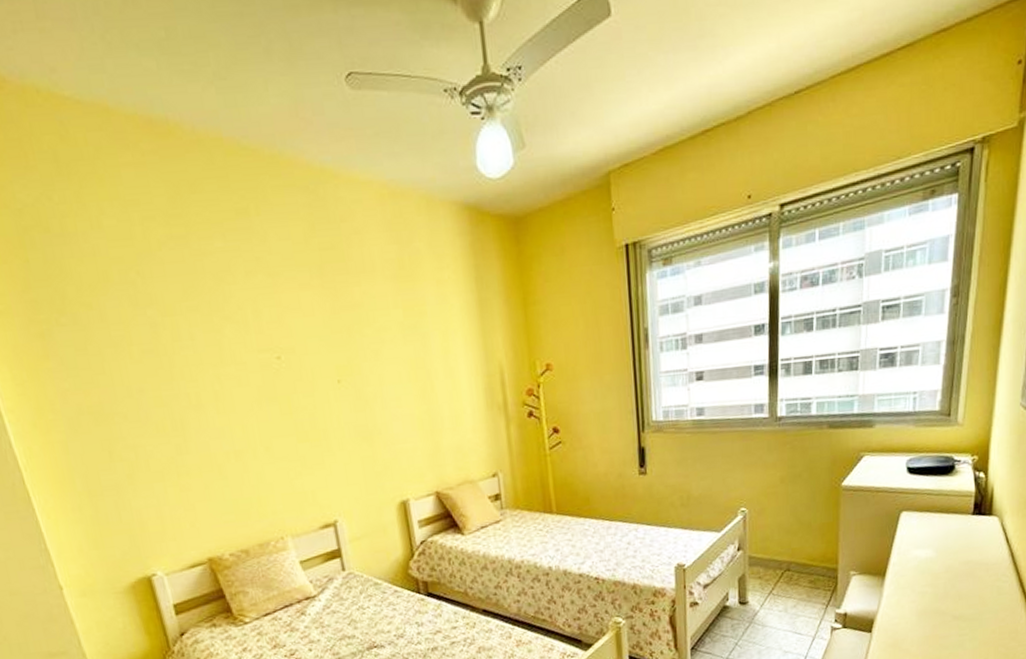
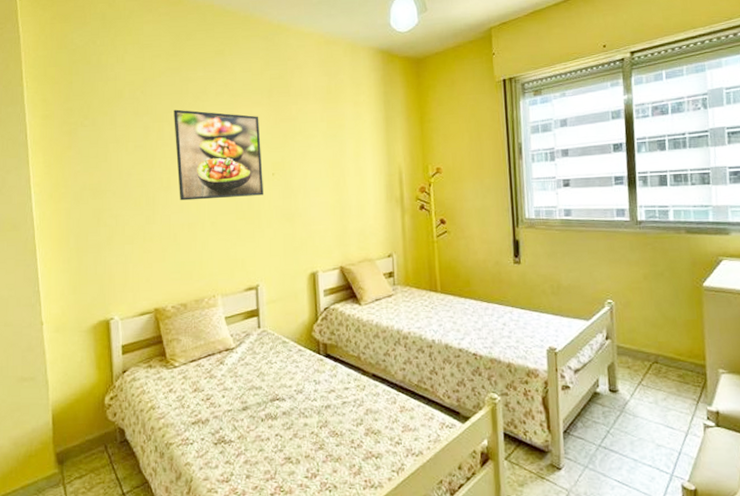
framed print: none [188,296,329,422] -> present [174,109,263,201]

